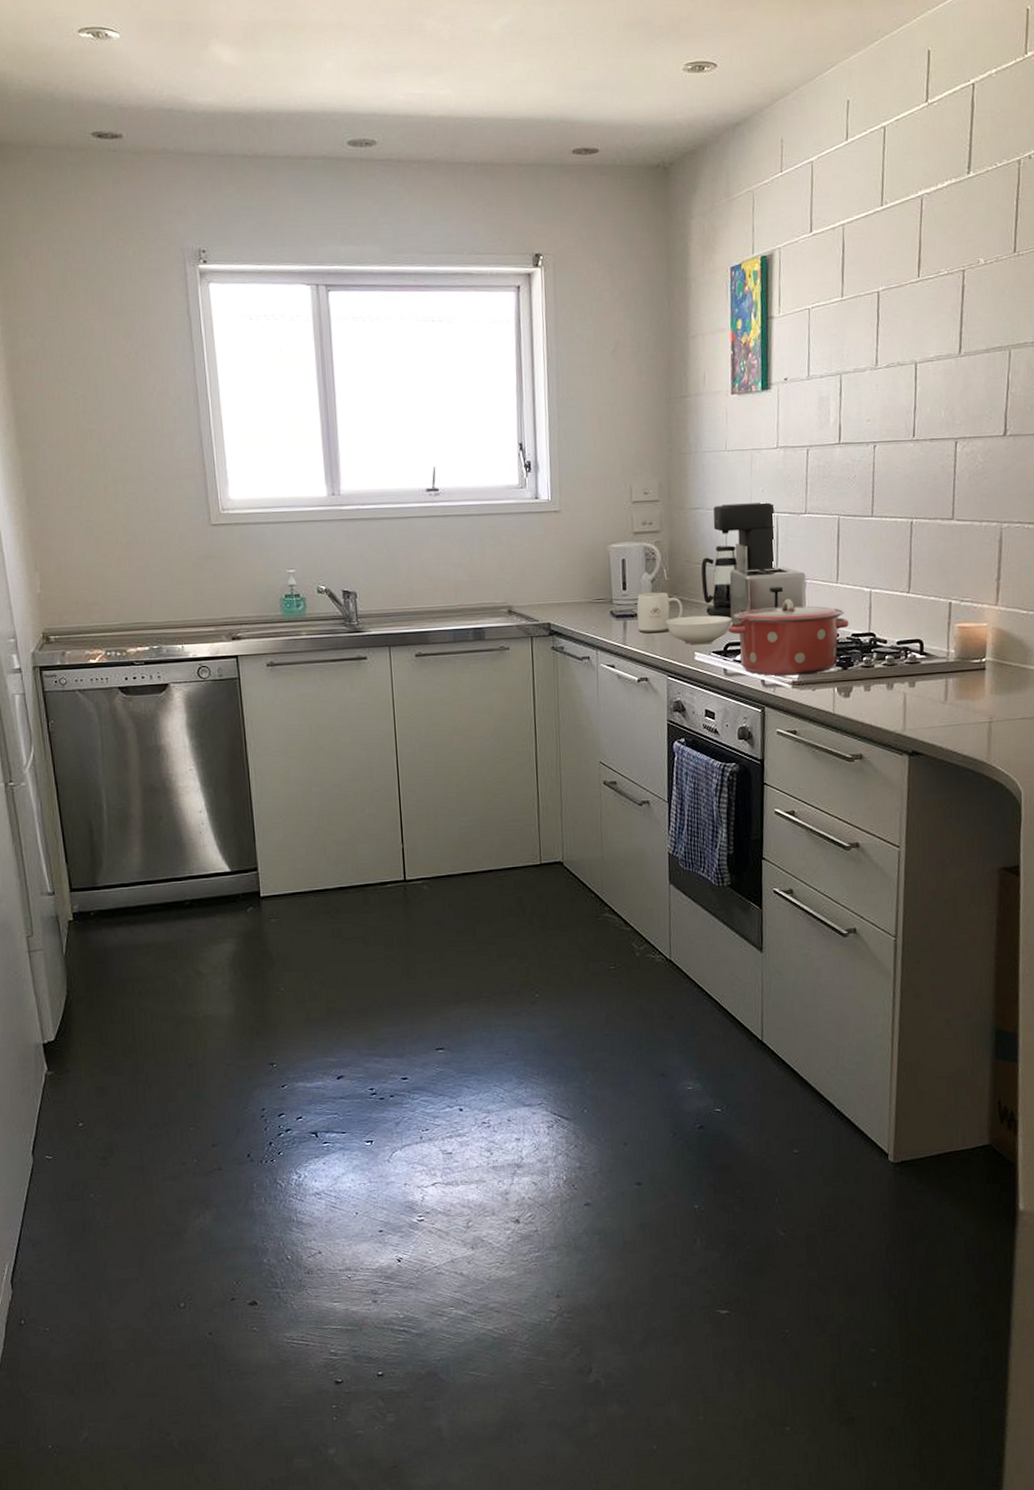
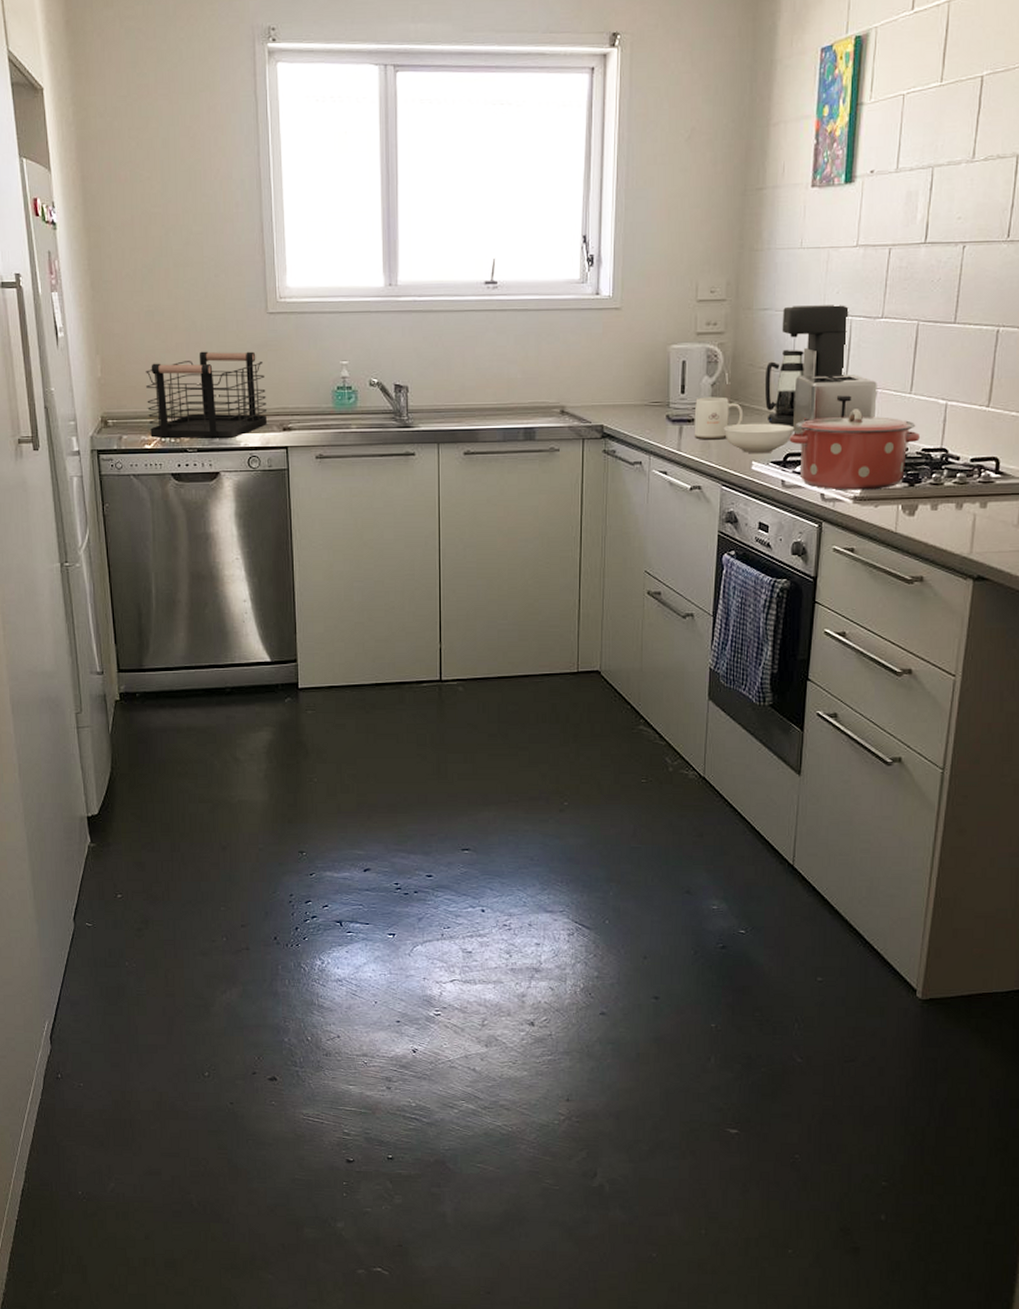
dish rack: none [88,563,216,653] -> present [146,351,268,440]

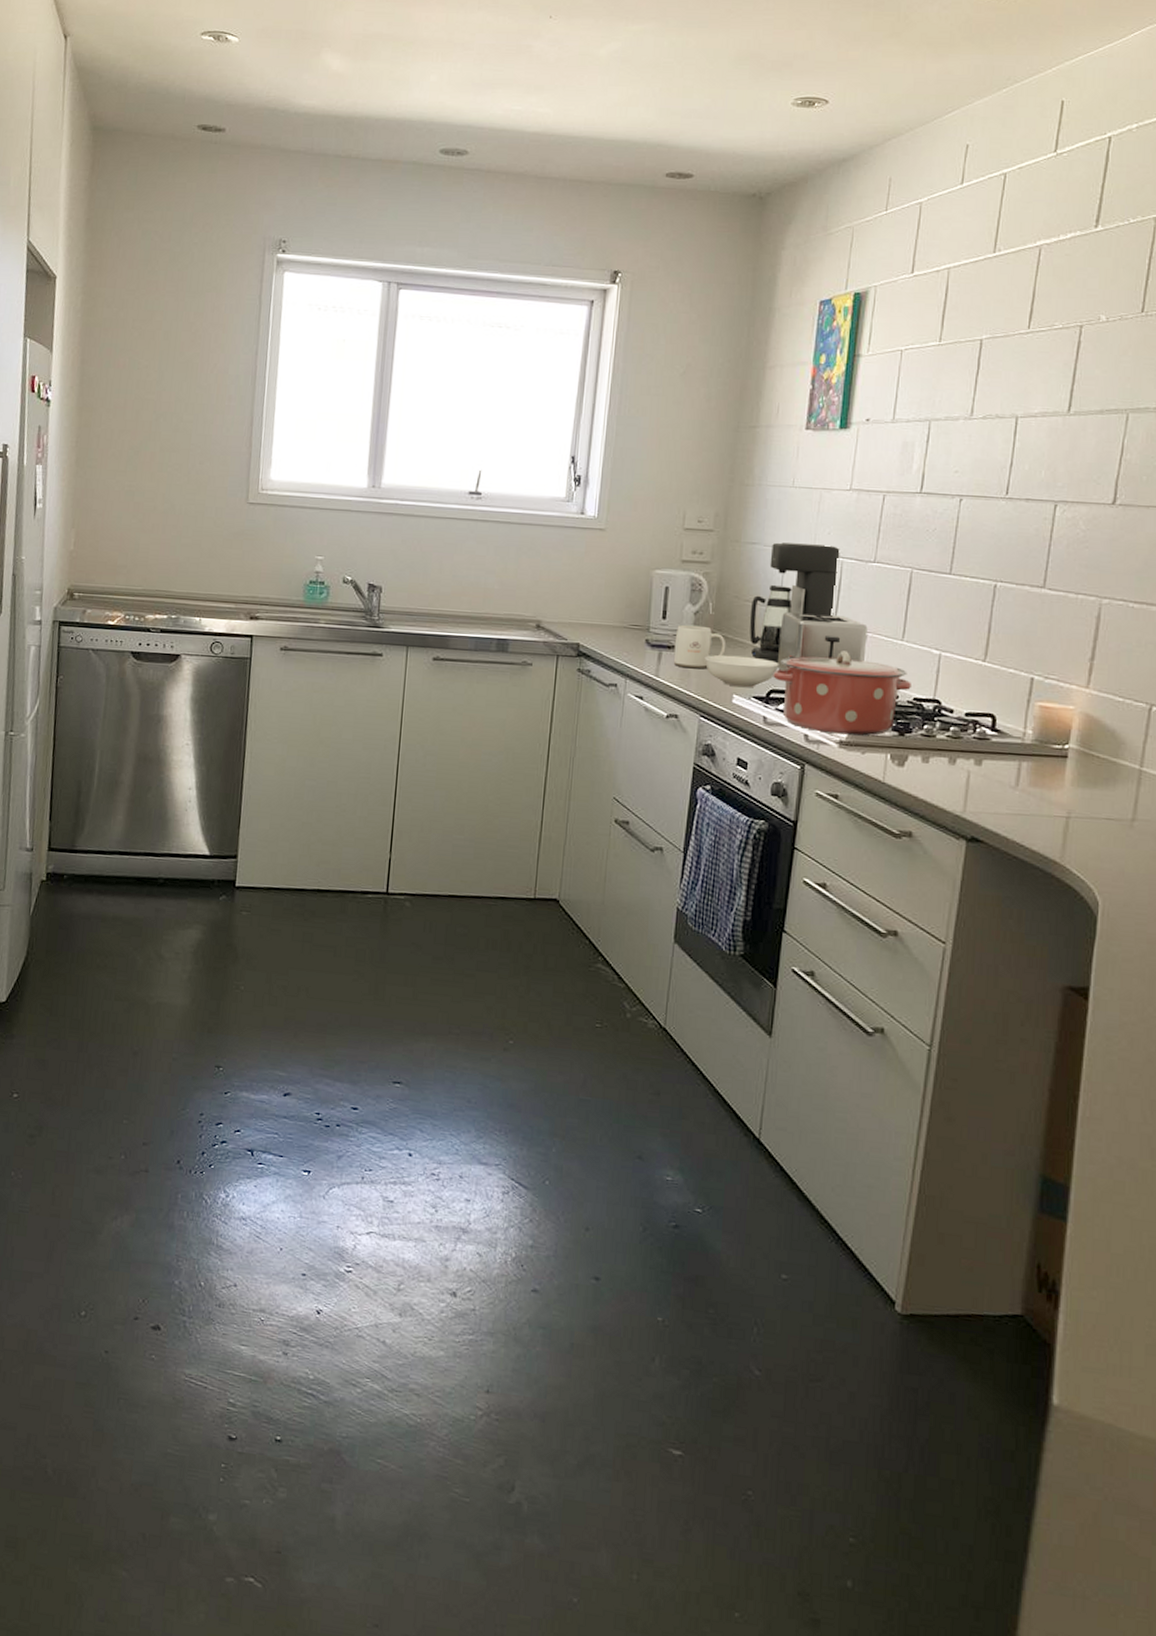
dish rack: present [146,351,268,440] -> none [115,534,237,623]

